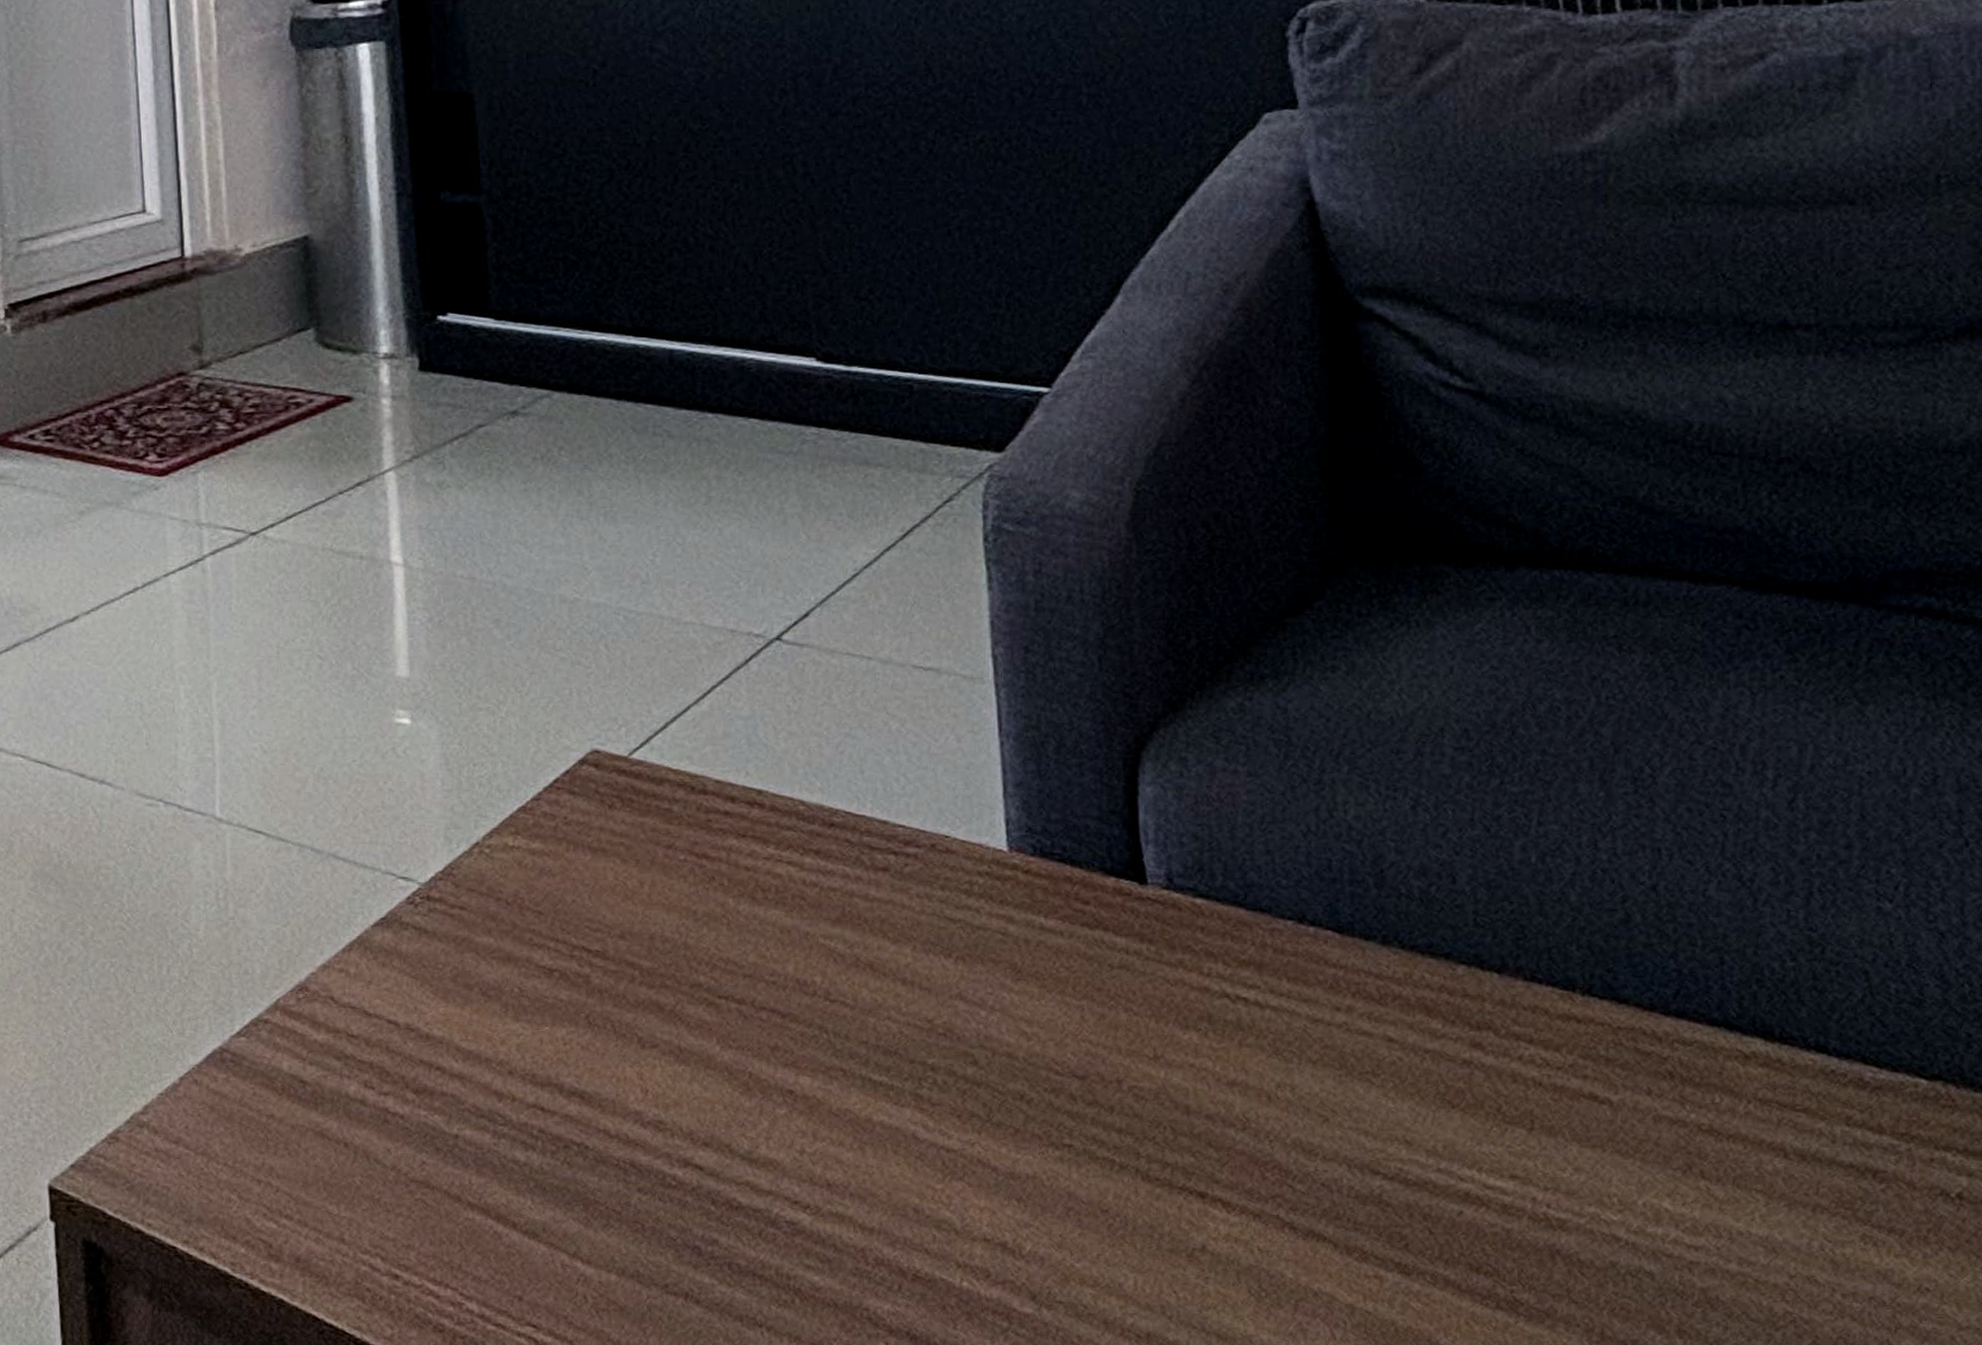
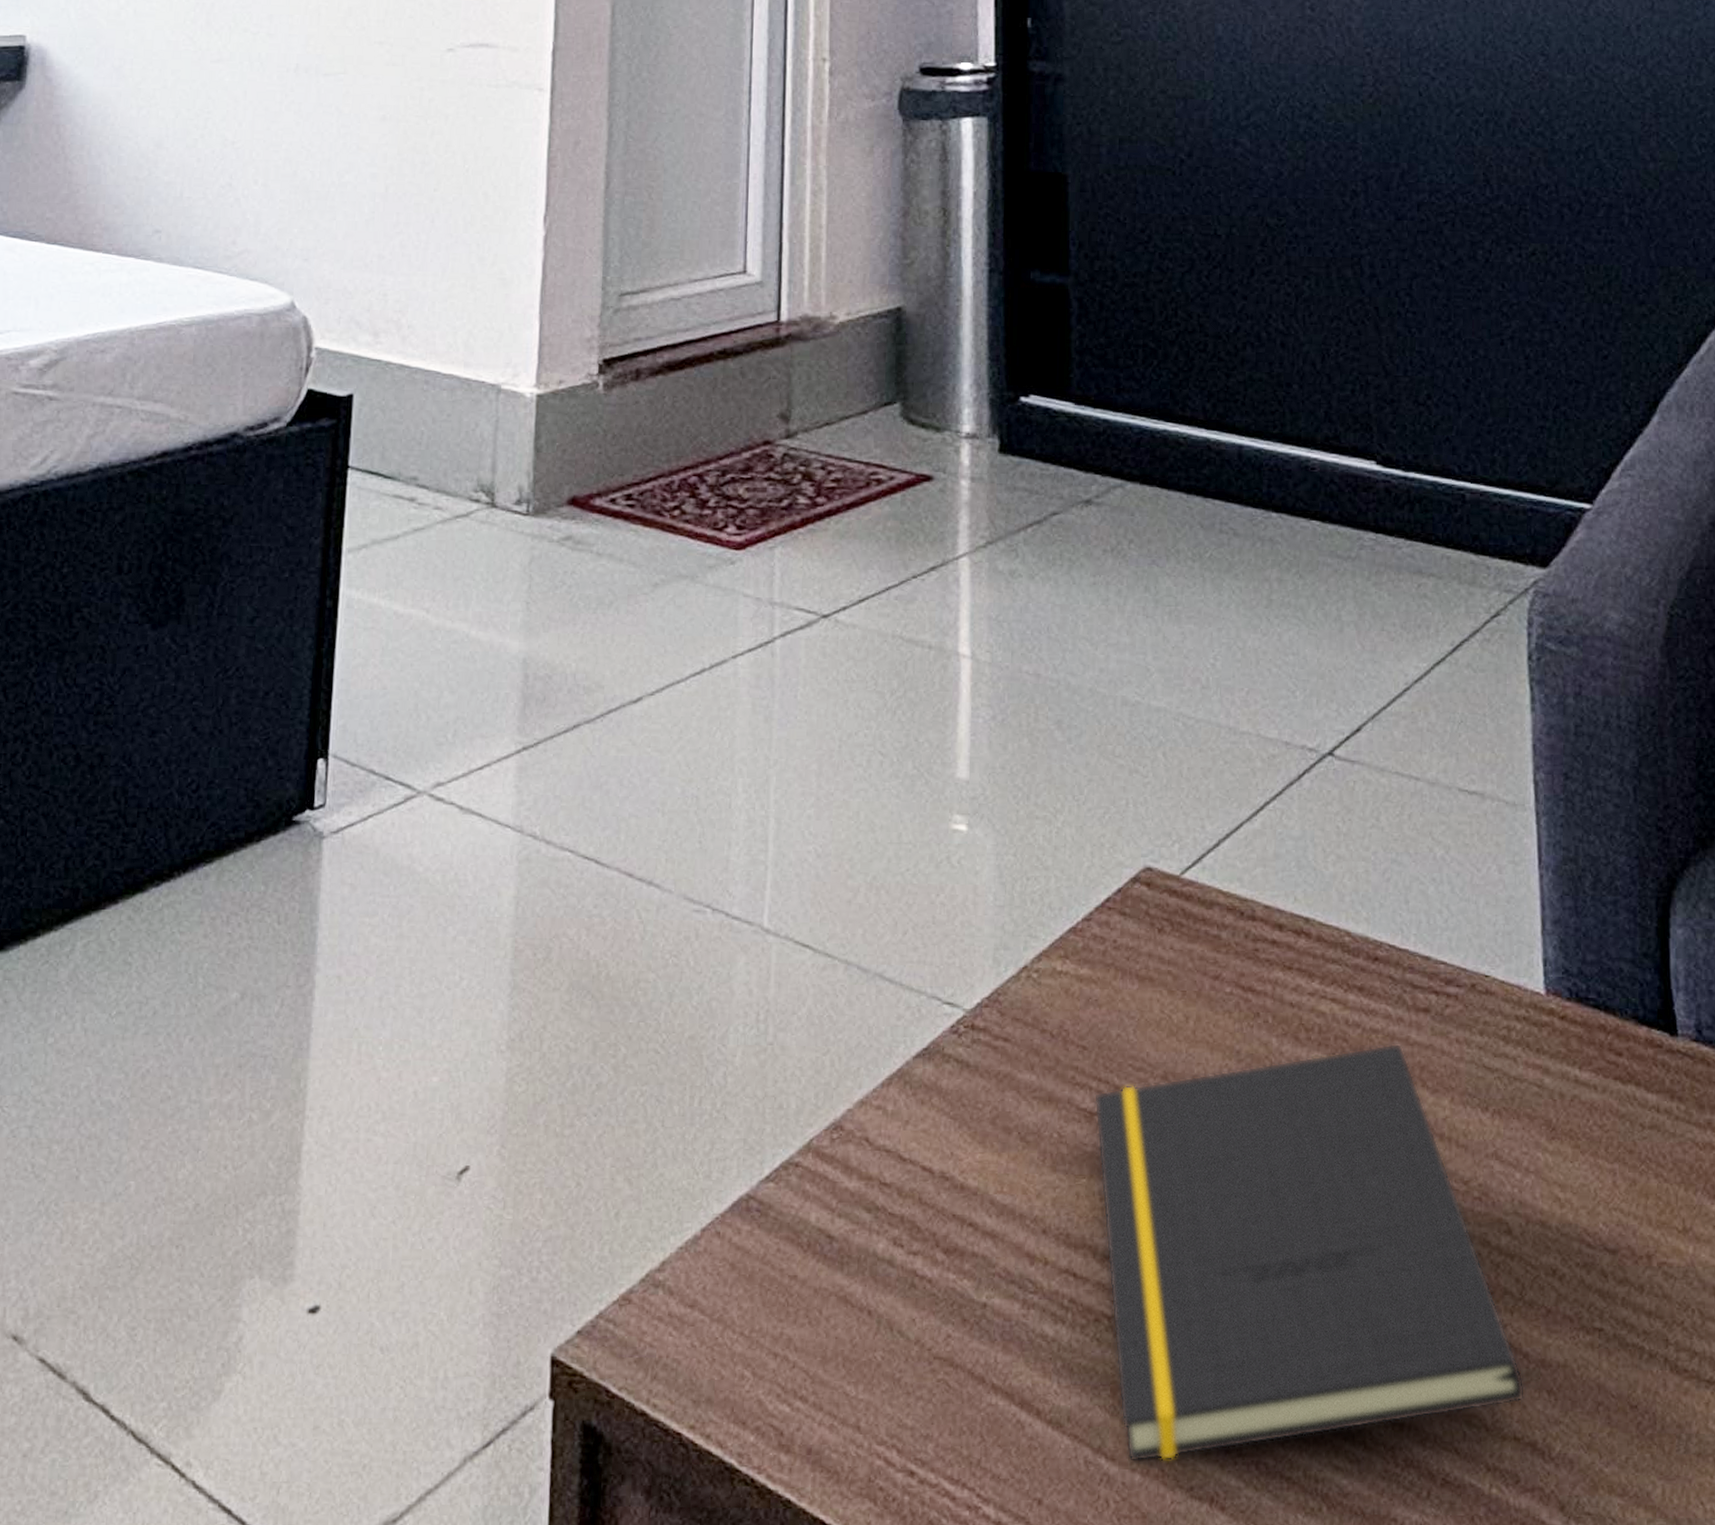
notepad: none [552,899,995,1265] -> present [1093,1043,1526,1463]

